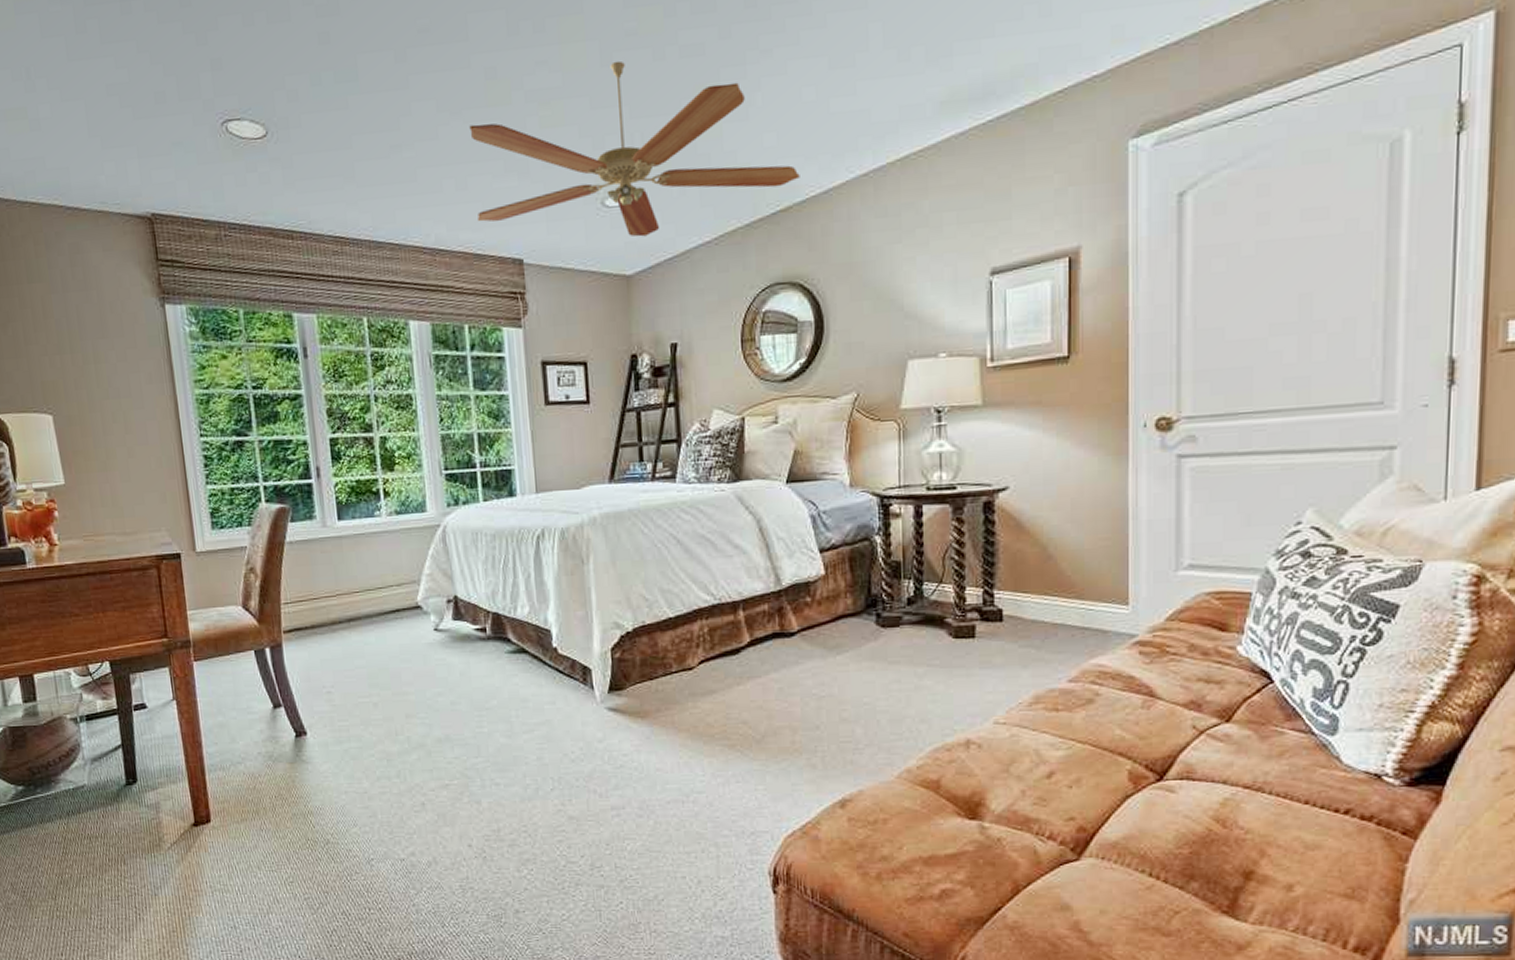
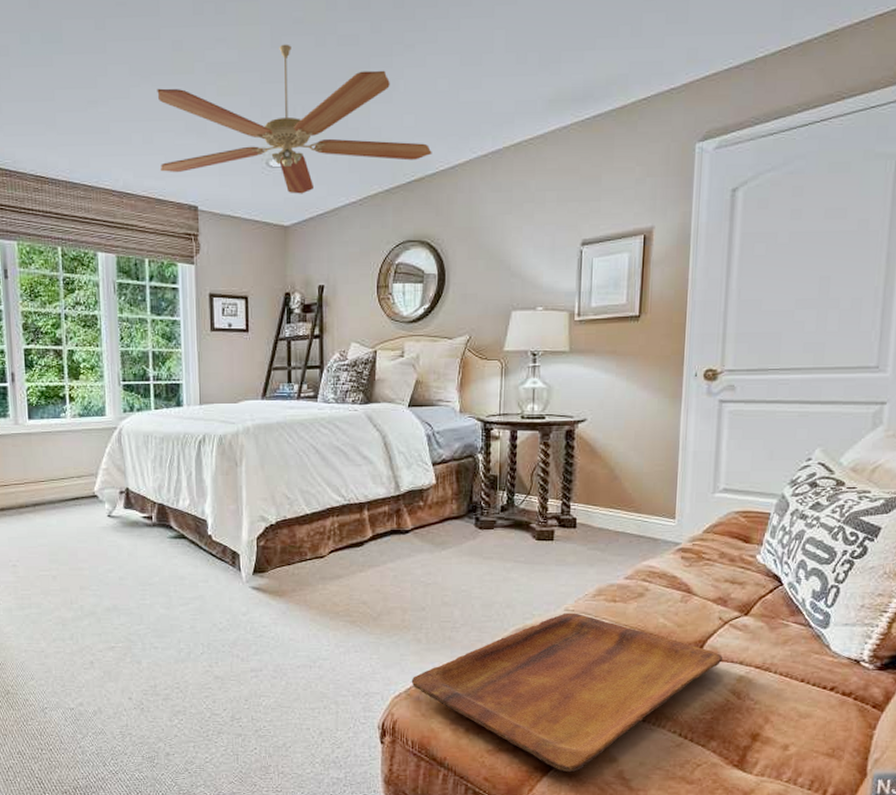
tray: none [806,726,1200,925] -> present [411,613,722,773]

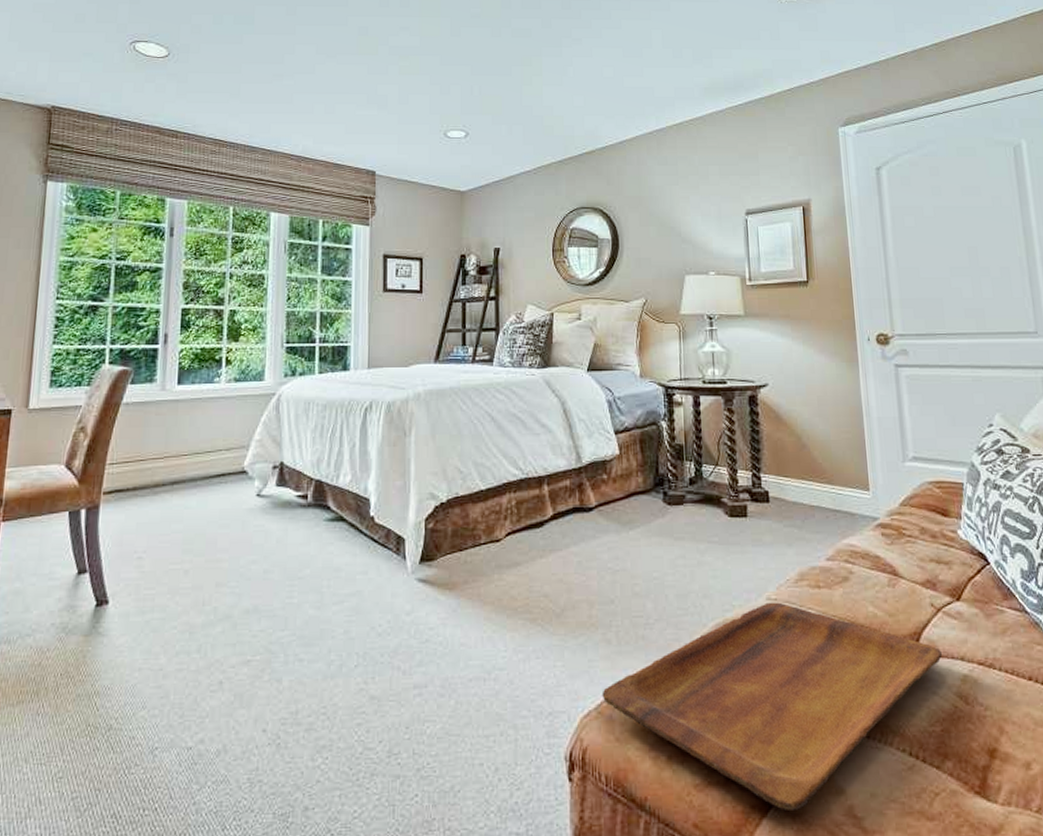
ceiling fan: present [157,44,432,194] -> none [341,33,601,163]

